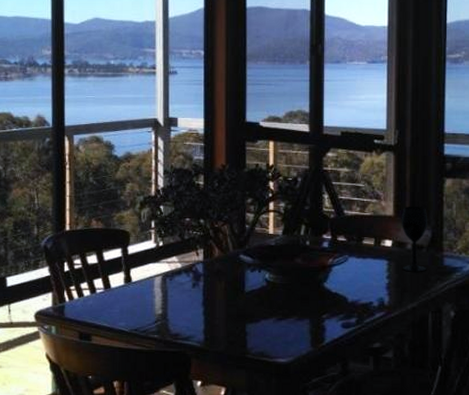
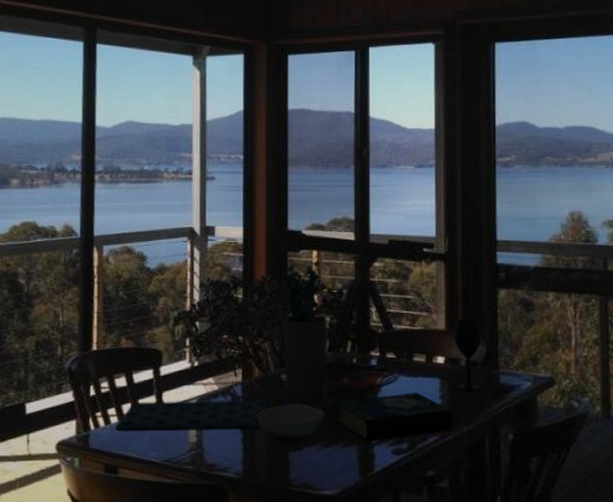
placemat: none [88,276,228,304] -> present [115,399,269,432]
bowl: none [216,282,280,316] -> present [256,405,325,443]
vase: none [242,138,284,296] -> present [284,247,328,419]
book: none [290,272,400,317] -> present [336,392,454,442]

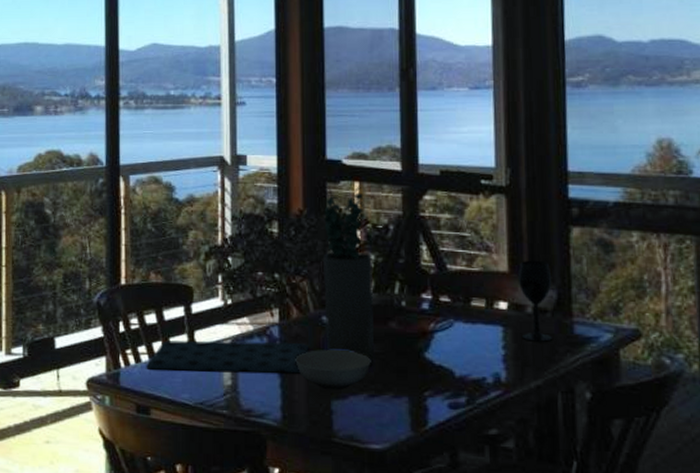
book: present [336,392,454,442] -> none [383,341,520,394]

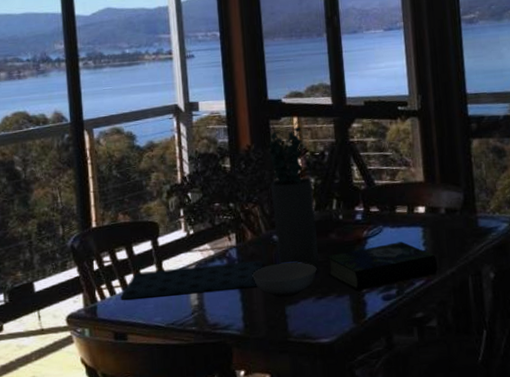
book: none [383,341,520,394] -> present [326,241,438,292]
wine glass: present [518,260,552,342] -> none [432,169,462,237]

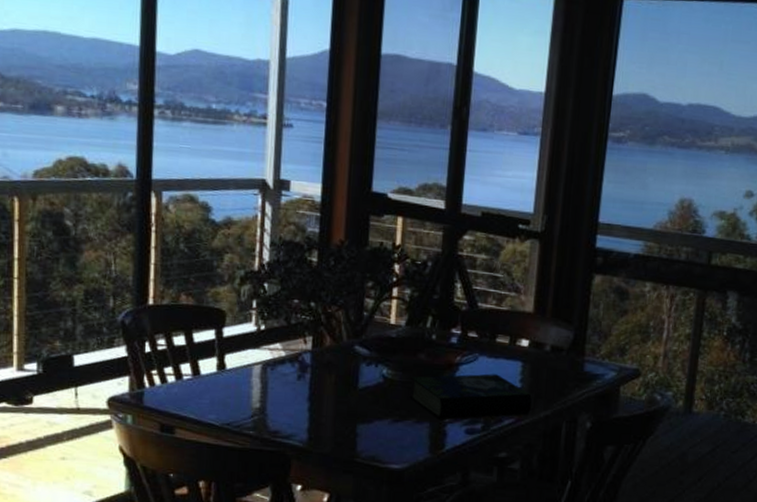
placemat: present [120,260,263,300] -> none [172,362,339,399]
bowl: present [252,262,317,298] -> none [325,377,398,415]
vase: present [269,113,319,274] -> none [356,213,409,394]

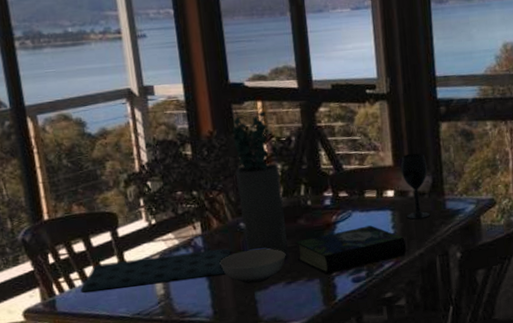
placemat: none [172,362,339,399] -> present [80,248,231,293]
bowl: none [325,377,398,415] -> present [219,248,286,284]
vase: none [356,213,409,394] -> present [232,97,288,259]
wine glass: none [537,302,572,377] -> present [401,153,430,220]

